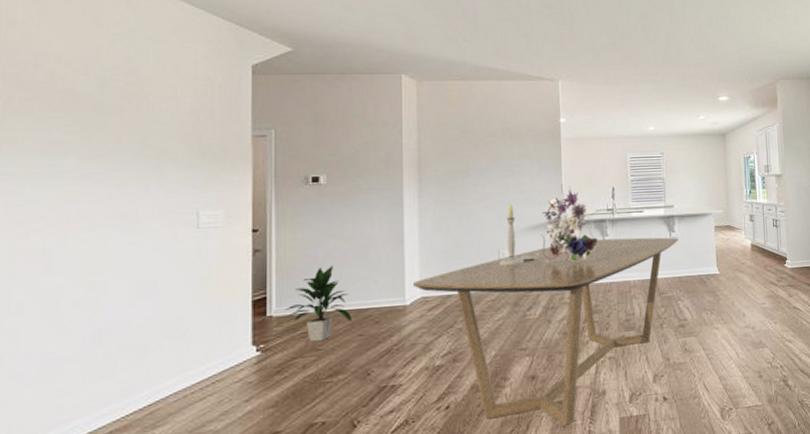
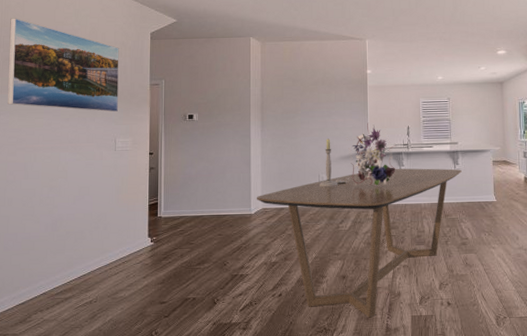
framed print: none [13,38,203,175] -> present [8,18,119,113]
indoor plant: present [285,265,352,342] -> none [170,181,214,238]

